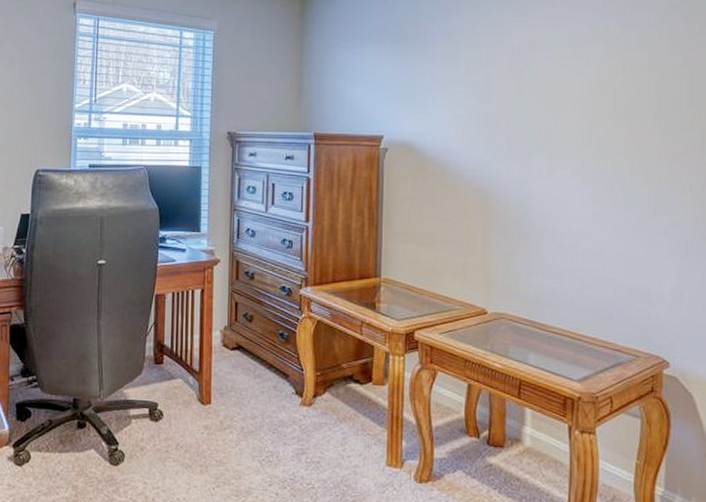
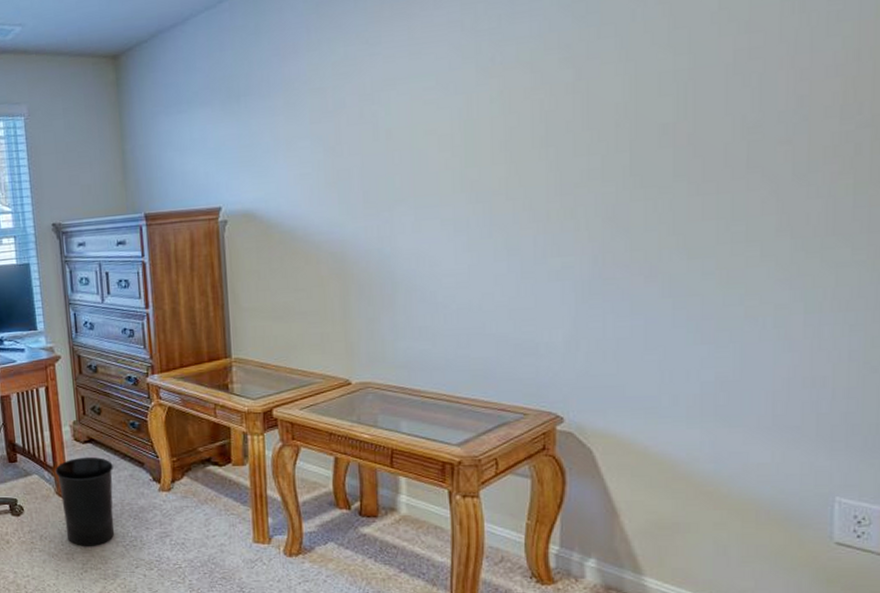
waste bin: none [200,364,258,459] -> present [55,456,115,546]

